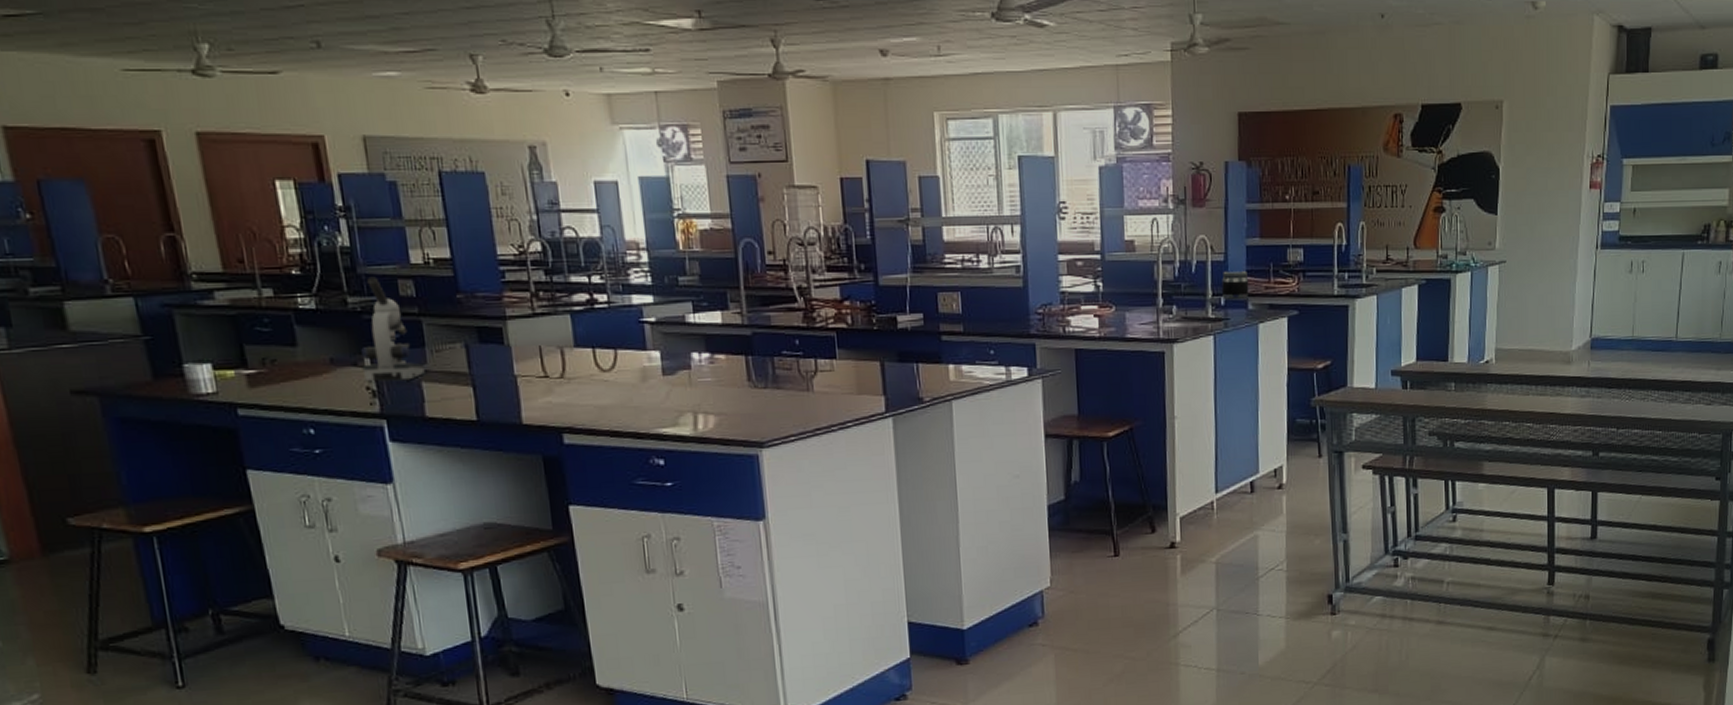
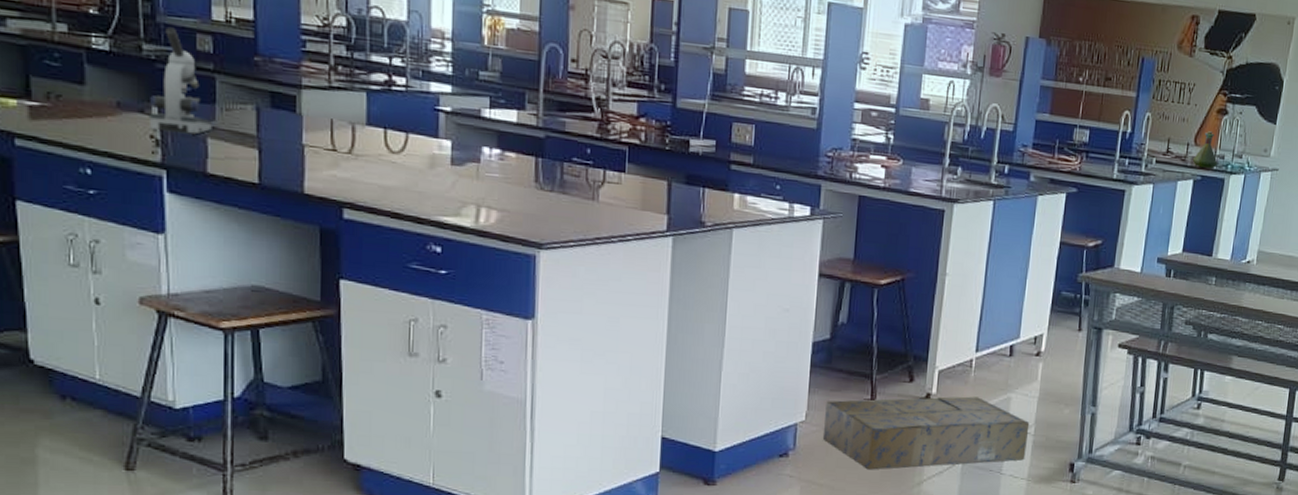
cardboard box: none [1069,539,1281,629] -> present [822,396,1030,470]
jar: present [1222,270,1249,301] -> none [1007,141,1034,171]
flask: none [1414,232,1441,271] -> present [1192,131,1218,169]

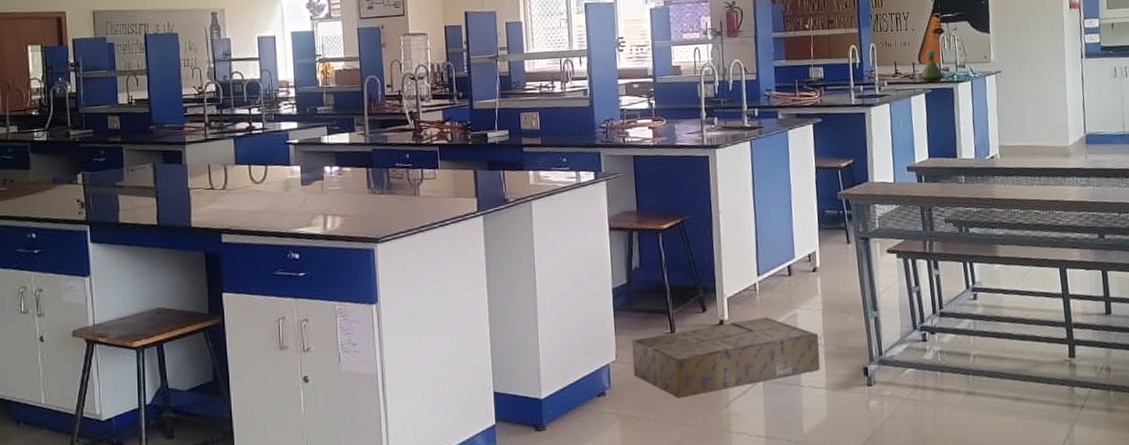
microscope: present [148,26,212,135] -> none [75,114,122,196]

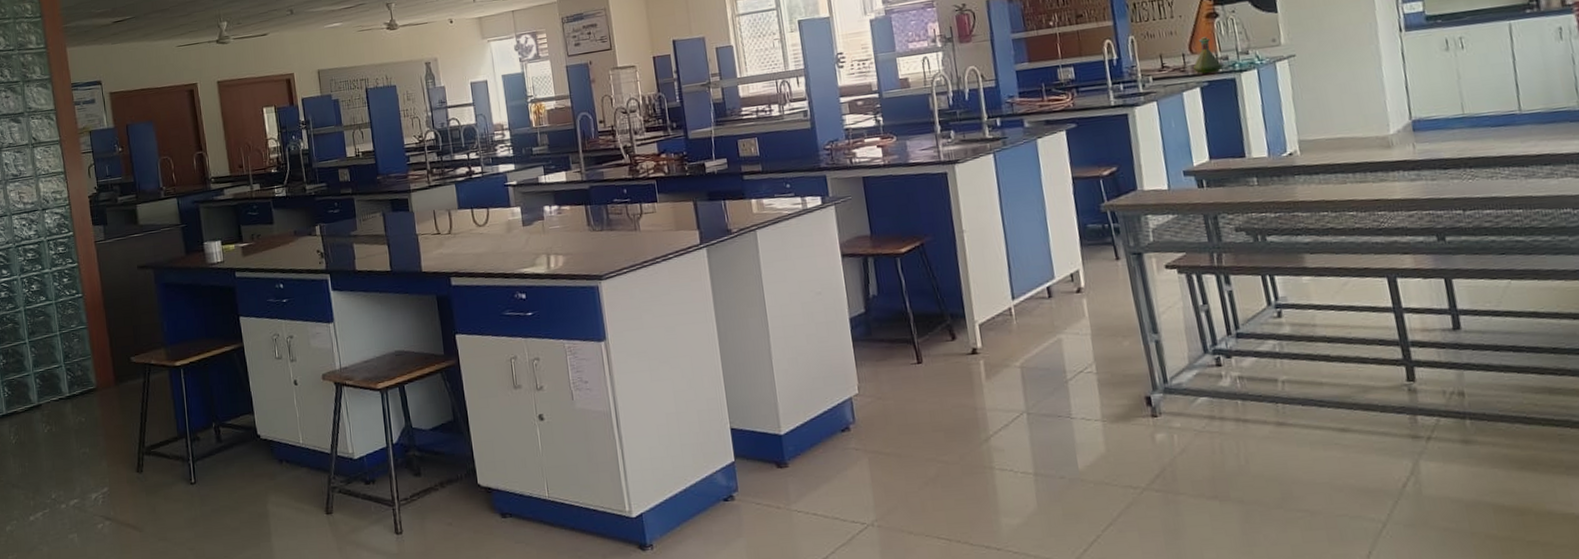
cardboard box: present [632,317,821,398] -> none [875,344,1094,433]

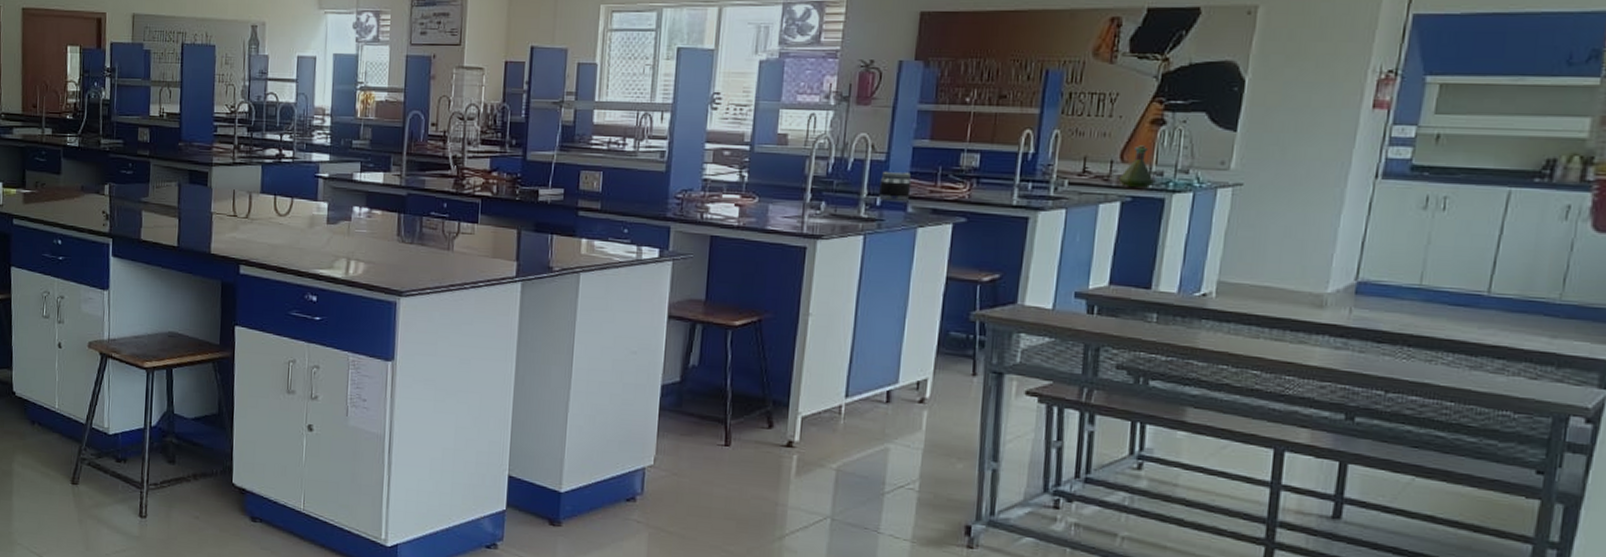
jar: none [995,93,1024,121] -> present [879,171,912,202]

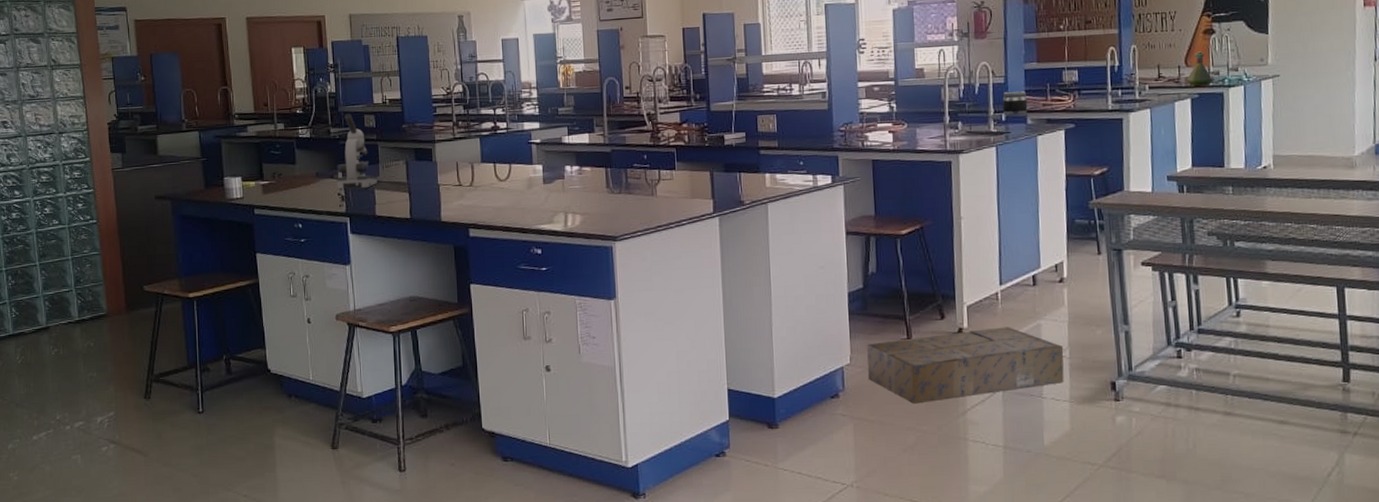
microscope: none [102,124,146,209] -> present [336,113,378,190]
cardboard box: none [672,445,913,520] -> present [867,327,1064,404]

